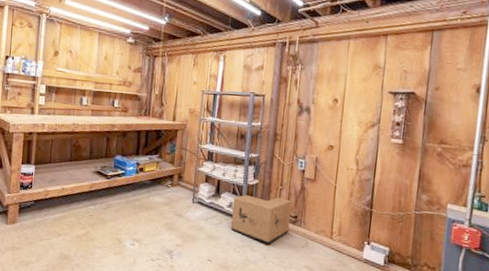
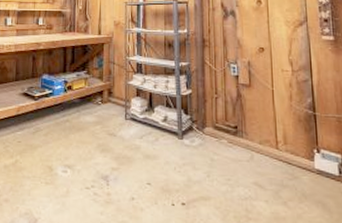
cardboard box: present [231,194,292,244] -> none [167,106,231,160]

